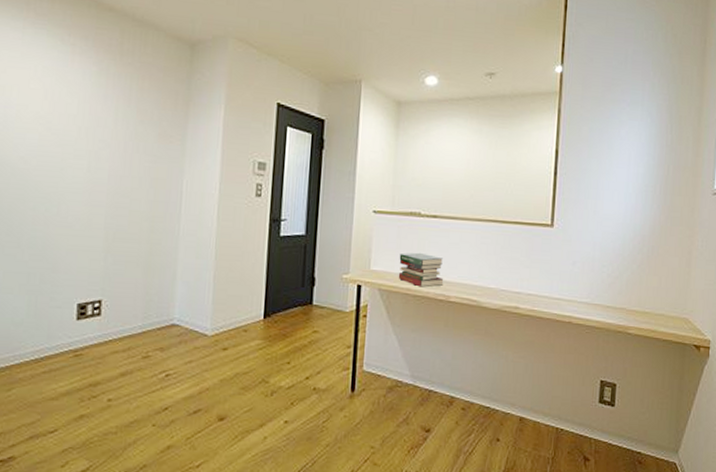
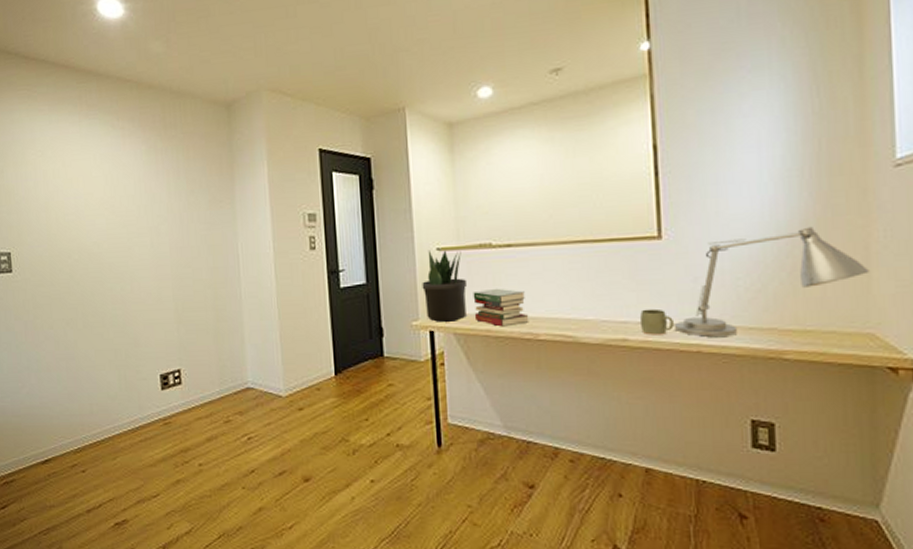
planter: none [356,211,396,278] -> present [422,249,468,322]
mug: none [529,283,554,306] -> present [639,308,674,336]
desk lamp: none [554,231,690,312] -> present [673,226,870,338]

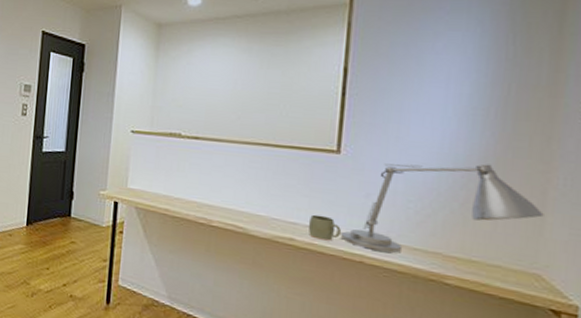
planter: present [422,249,468,322] -> none [113,131,155,197]
books: present [473,288,529,327] -> none [156,173,206,210]

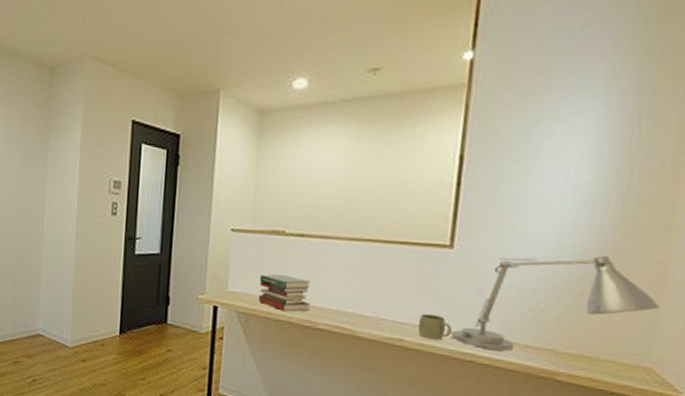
books: none [156,173,206,210] -> present [258,274,311,312]

